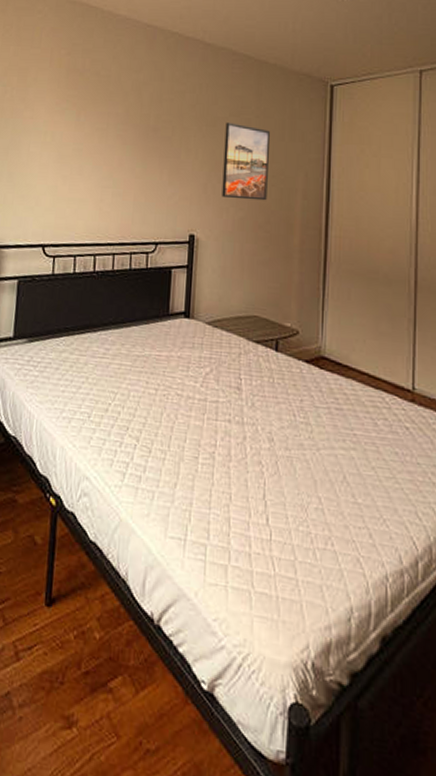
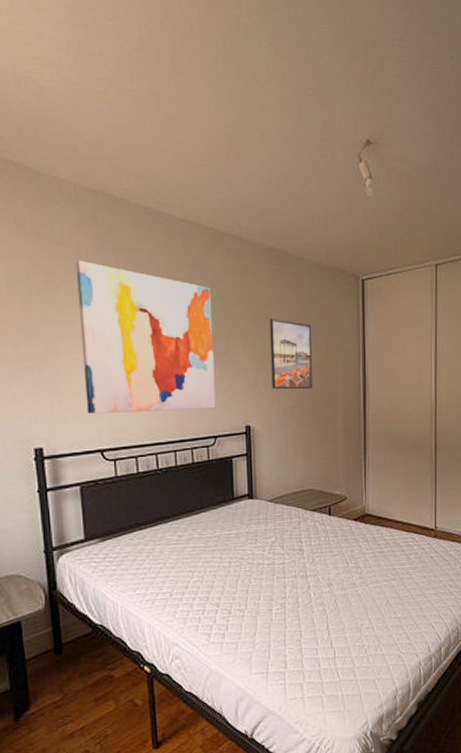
wall art: none [36,61,169,213] -> present [76,260,216,413]

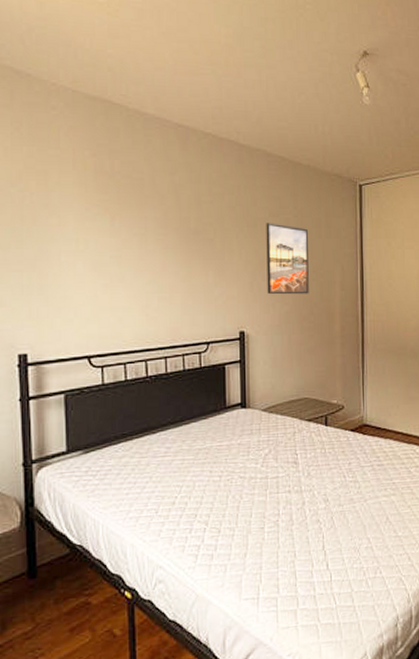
wall art: present [76,260,216,413] -> none [71,163,209,318]

